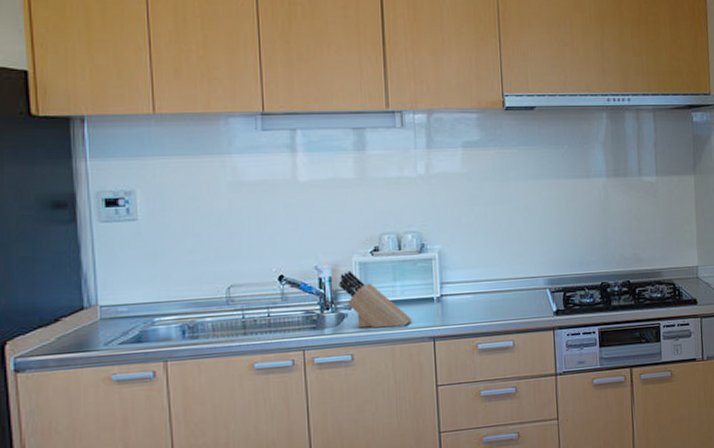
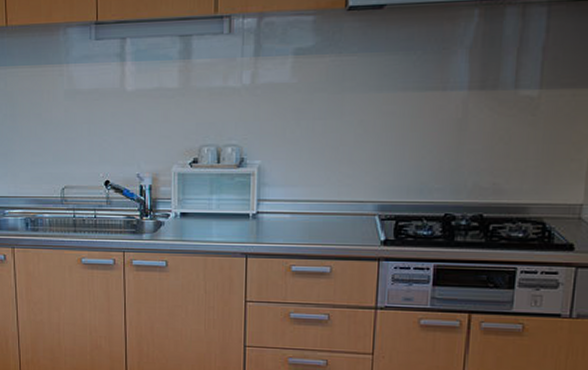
knife block: present [339,270,412,329] -> none [158,180,226,241]

